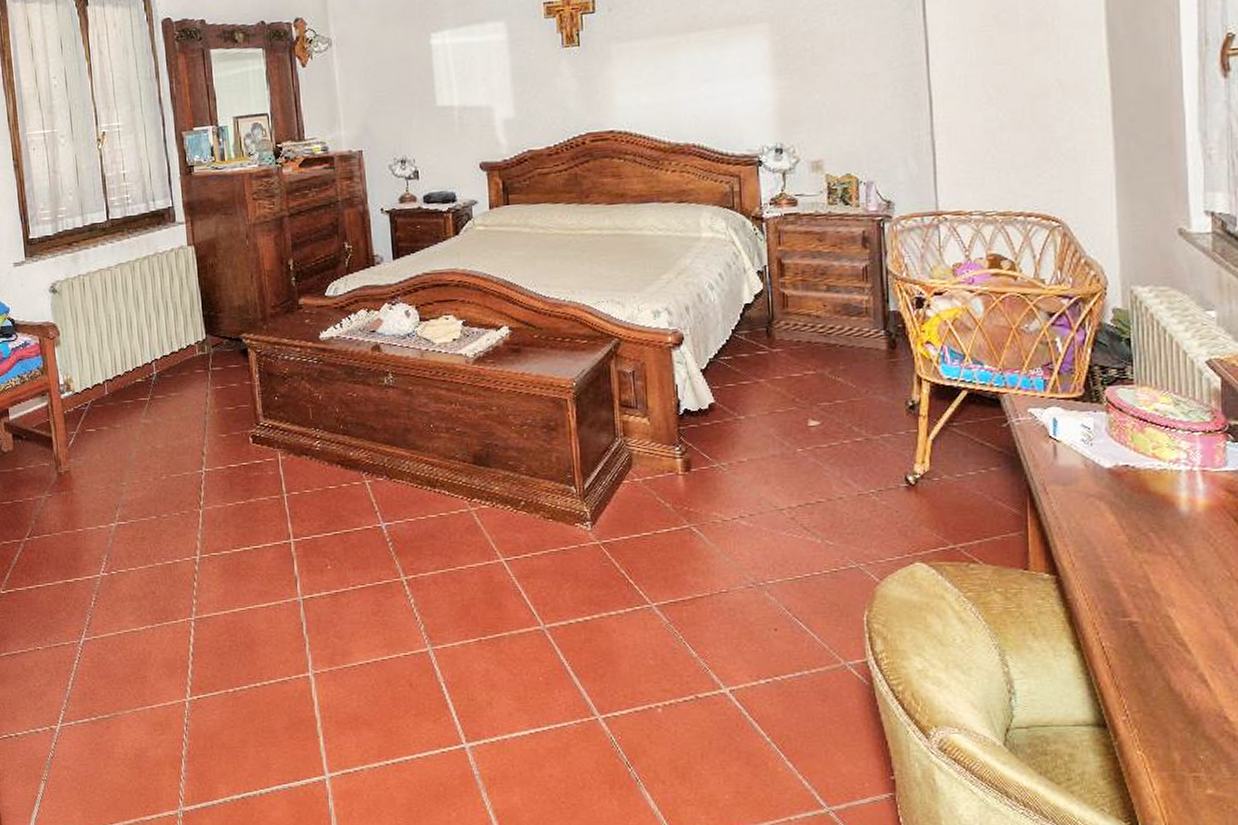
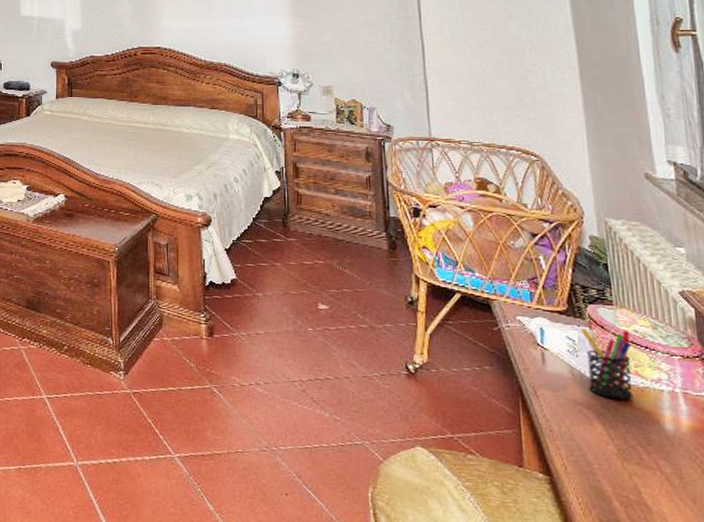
pen holder: none [1096,409,1150,486] -> present [580,328,634,400]

